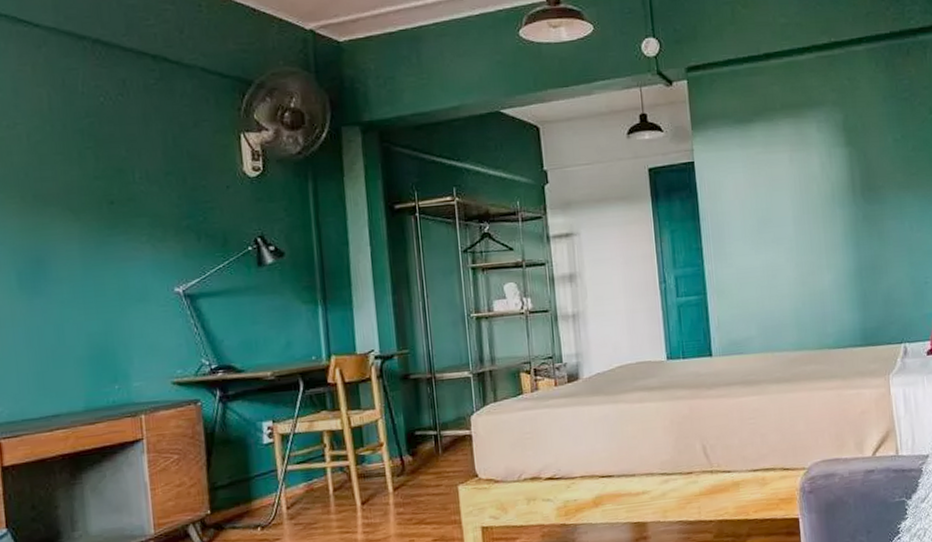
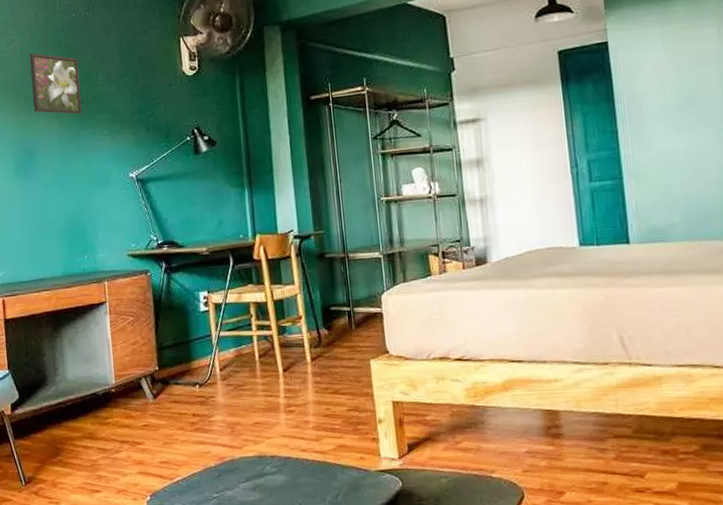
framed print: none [39,141,112,218] -> present [29,52,82,115]

